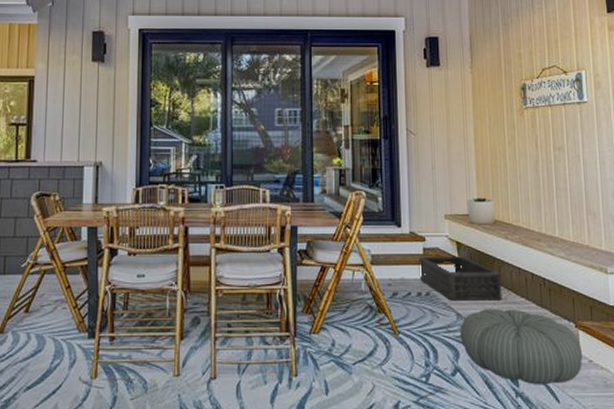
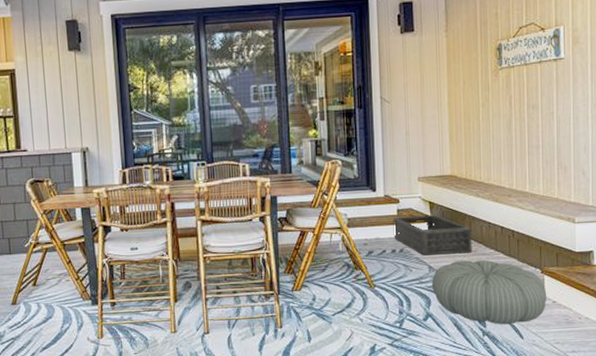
planter: present [467,197,496,225] -> none [440,158,468,185]

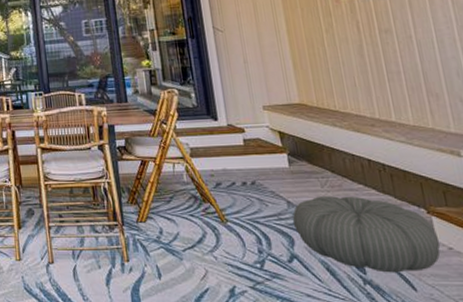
basket: present [393,214,472,256] -> none [239,145,337,189]

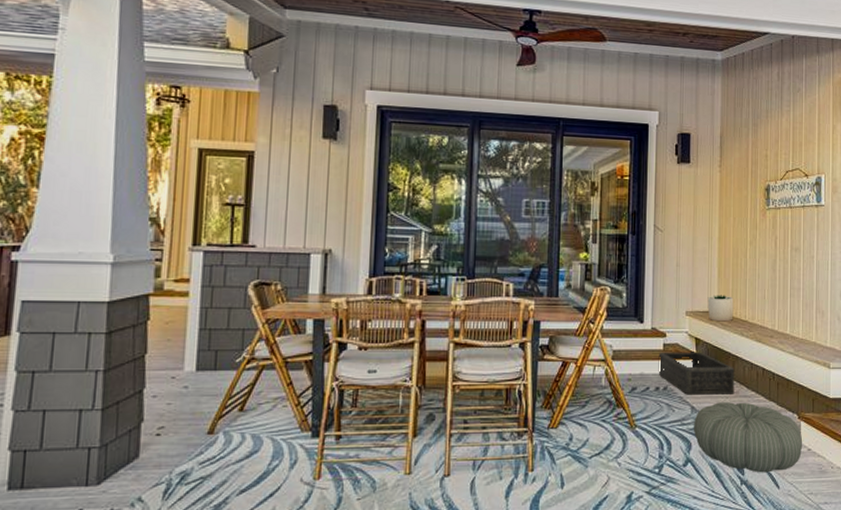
basket: none [239,145,337,189] -> present [658,352,735,395]
planter: none [285,86,321,114] -> present [707,295,734,322]

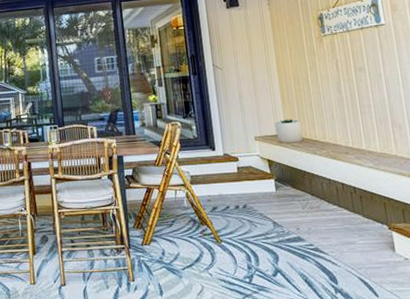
basket: present [658,352,735,395] -> none [234,172,315,212]
pouf: present [694,402,803,473] -> none [278,215,399,282]

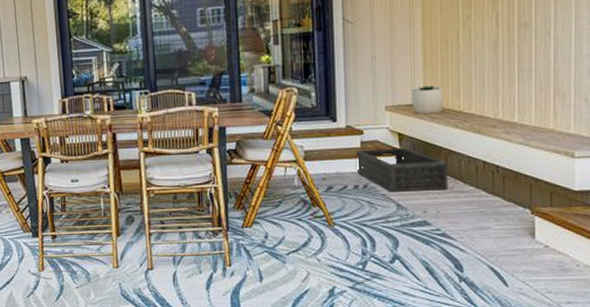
basket: none [234,172,315,212] -> present [355,147,449,192]

